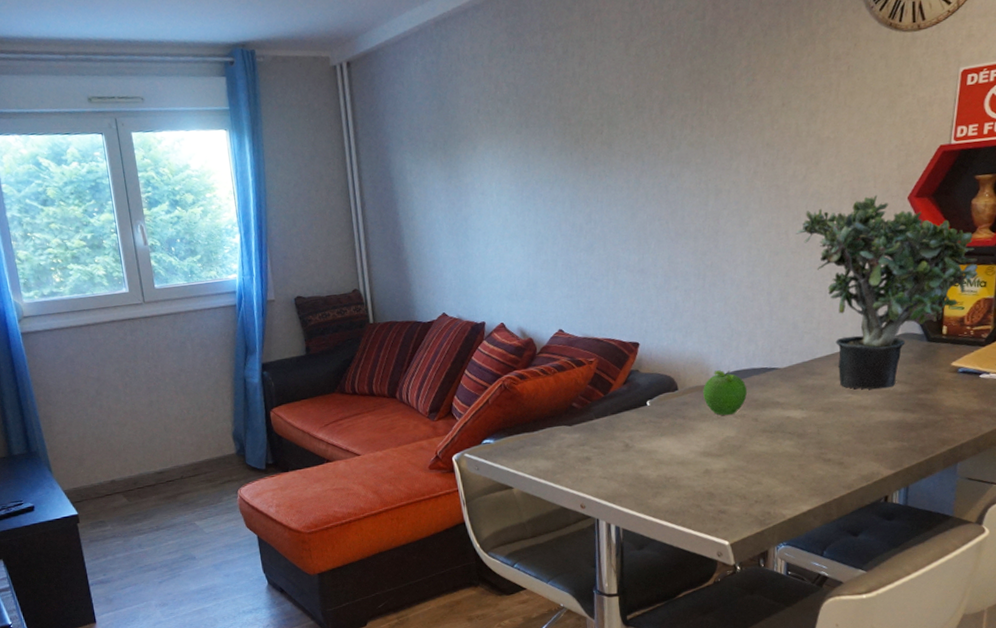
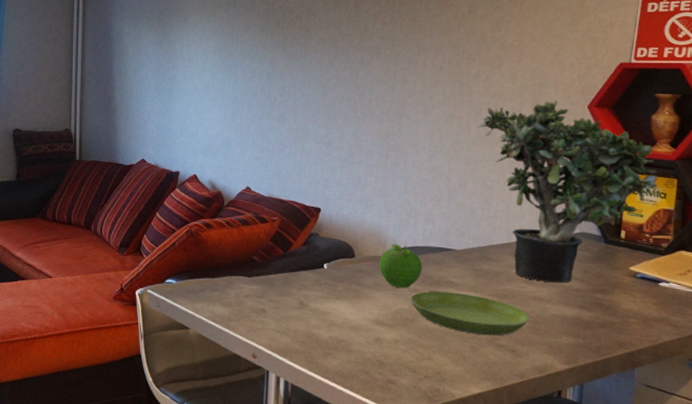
saucer: none [737,412,856,453] -> present [410,291,530,336]

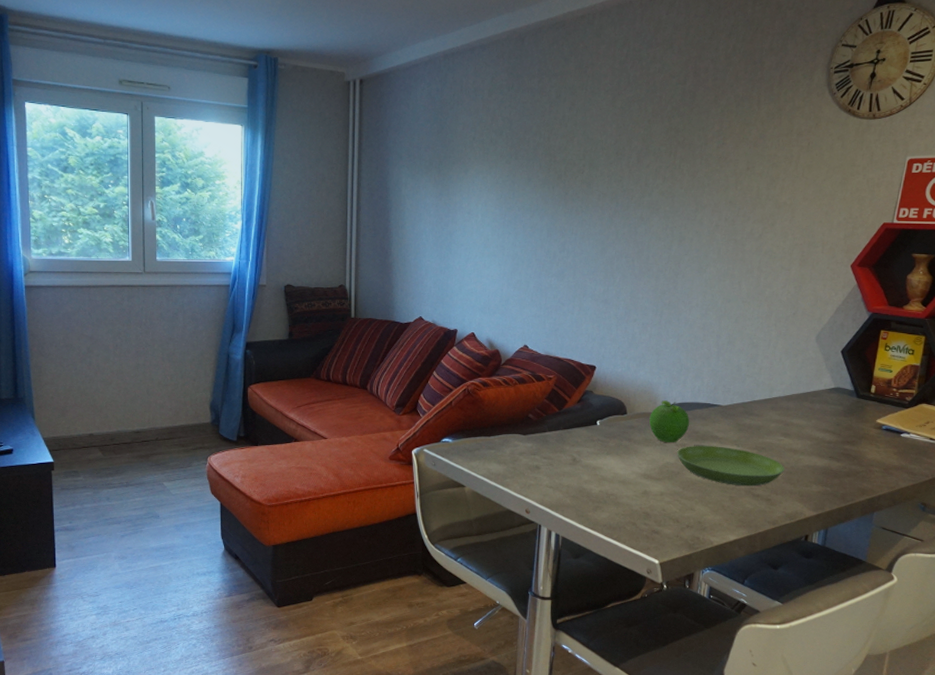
potted plant: present [477,101,658,283] -> none [748,260,908,436]

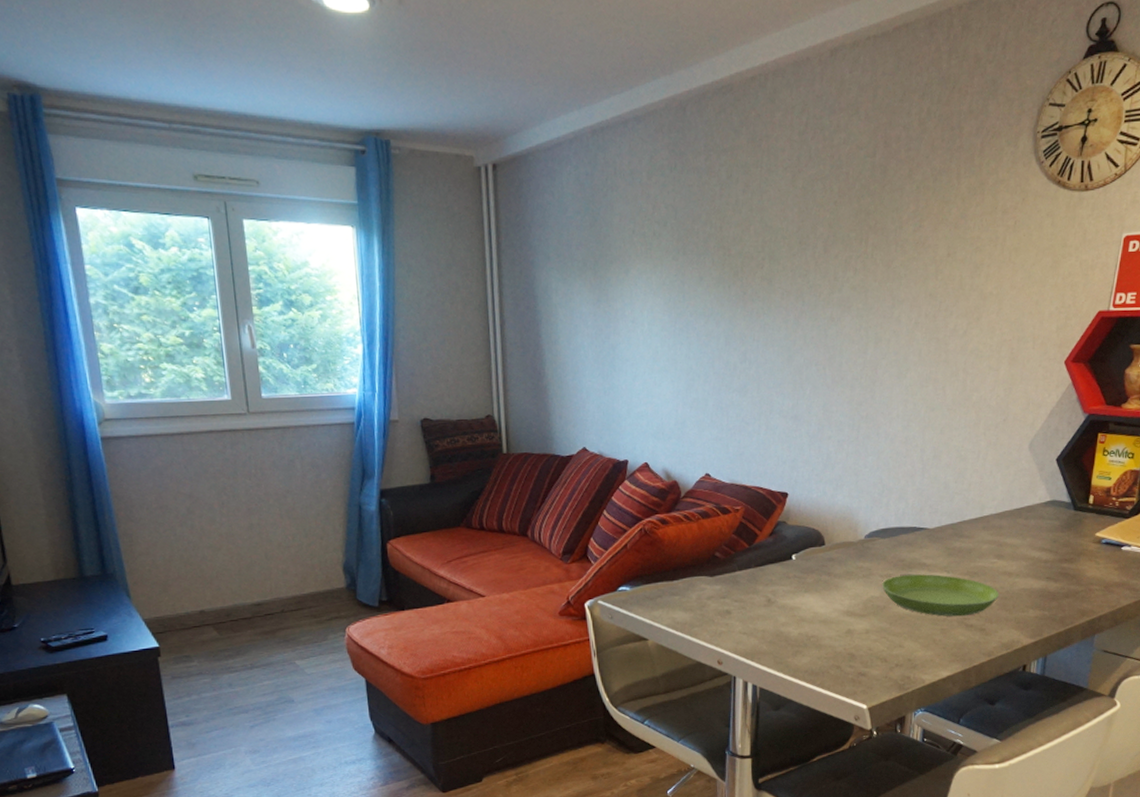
fruit: present [649,400,690,443] -> none [850,527,895,575]

